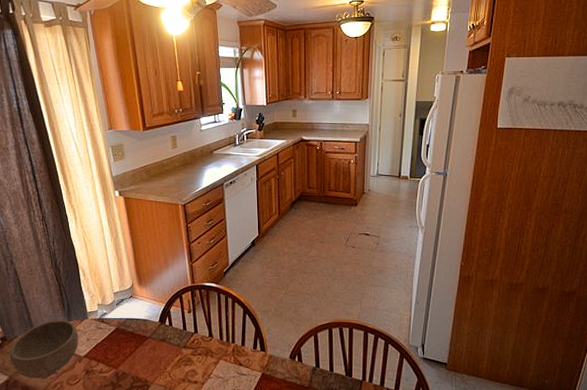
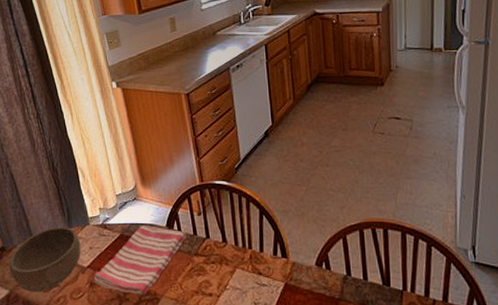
dish towel: none [89,321,177,382] -> present [93,226,187,295]

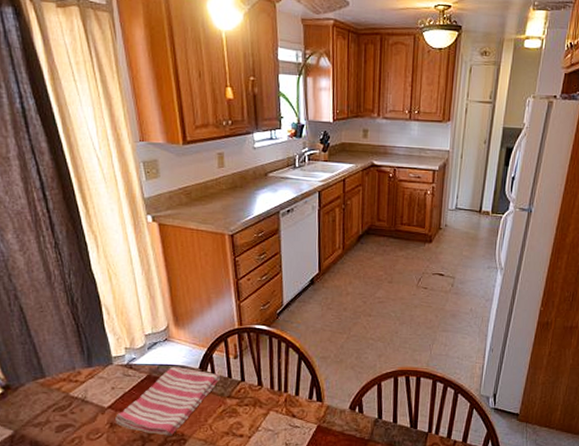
bowl: present [9,227,81,292] -> none [15,366,102,433]

